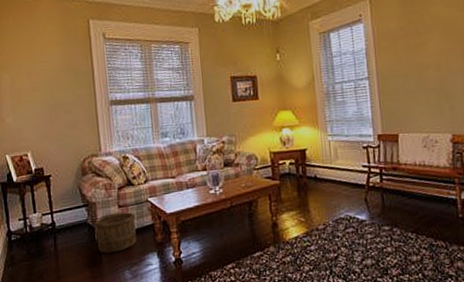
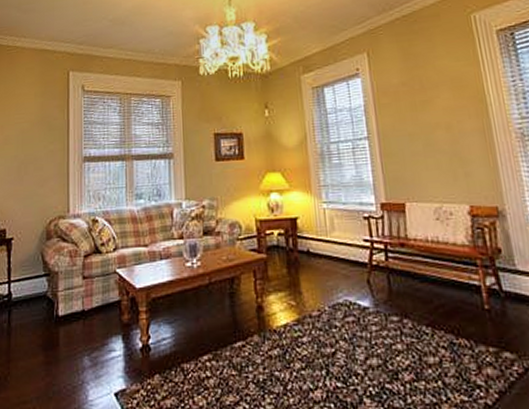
wooden bucket: present [94,212,137,254] -> none [54,285,101,334]

